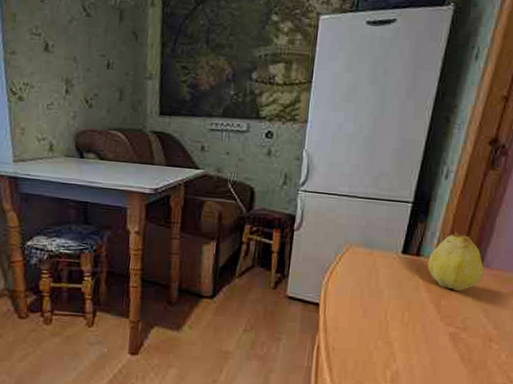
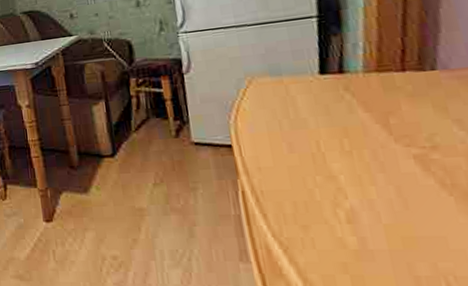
fruit: present [427,229,484,291] -> none [356,33,442,104]

